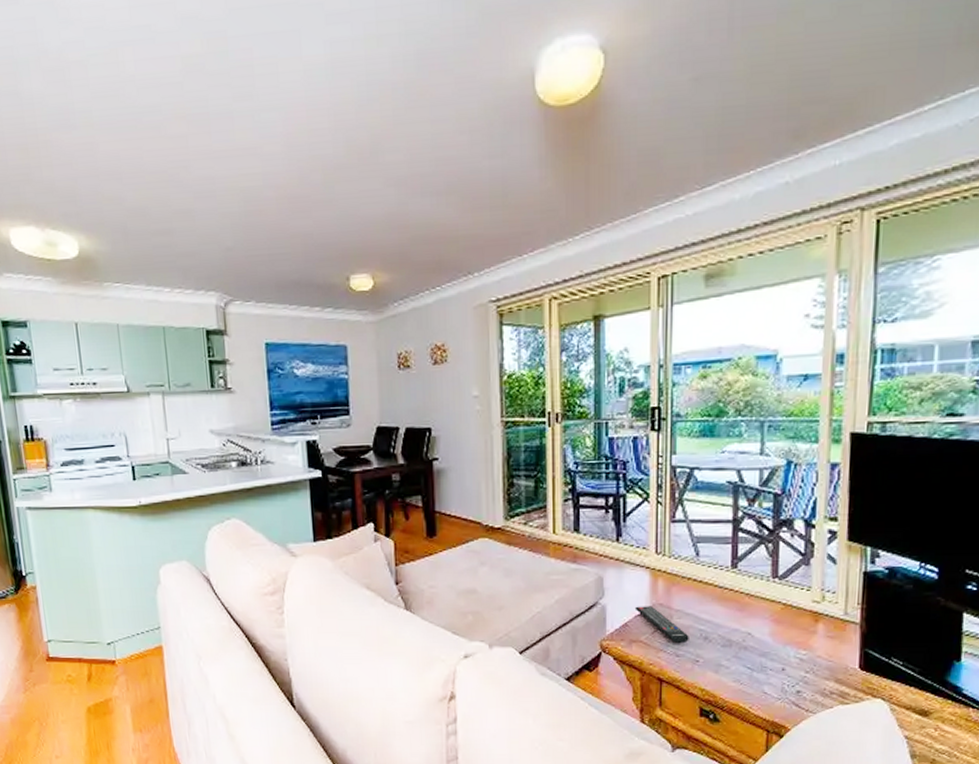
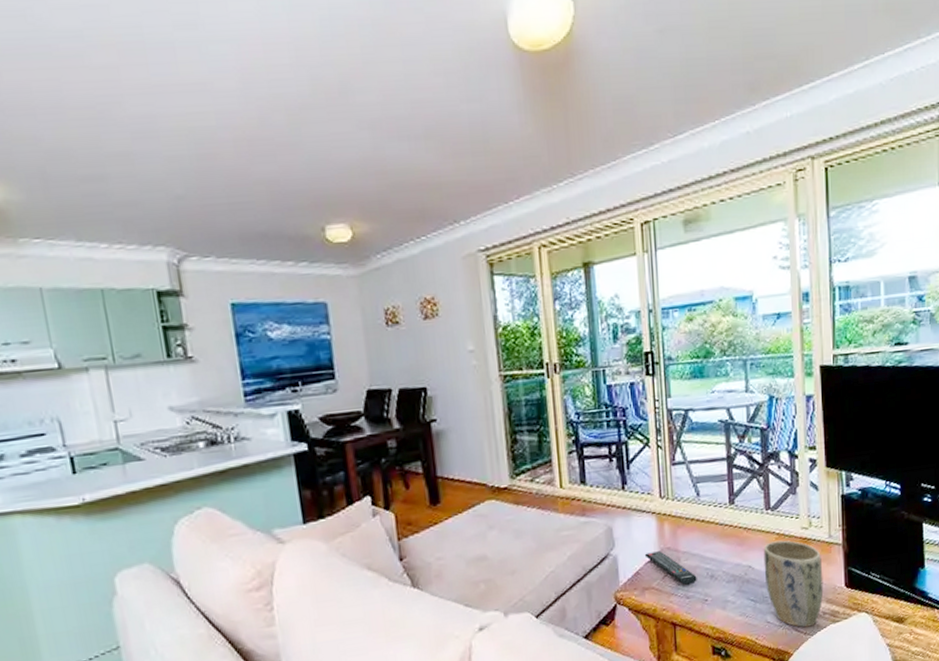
plant pot: none [765,611,834,704] -> present [763,540,824,628]

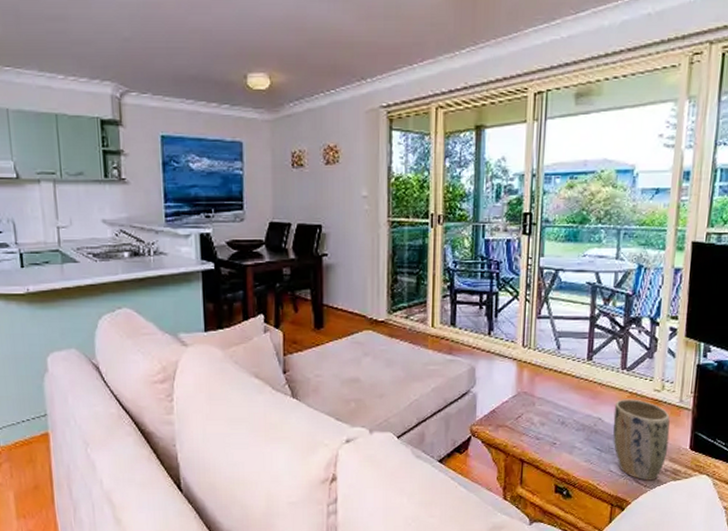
remote control: present [644,551,697,586] -> none [502,394,549,428]

